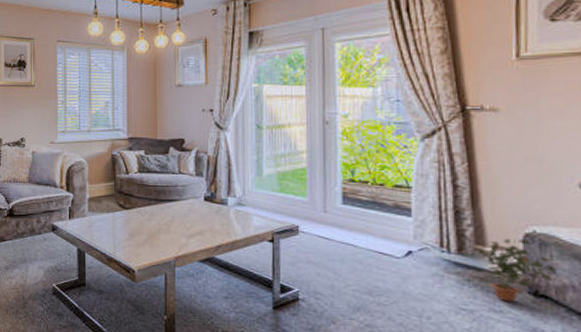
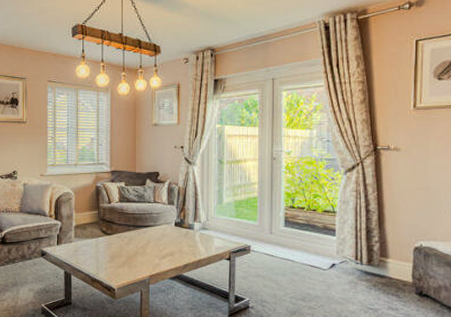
potted plant: present [478,238,558,302] -> none [382,251,436,301]

